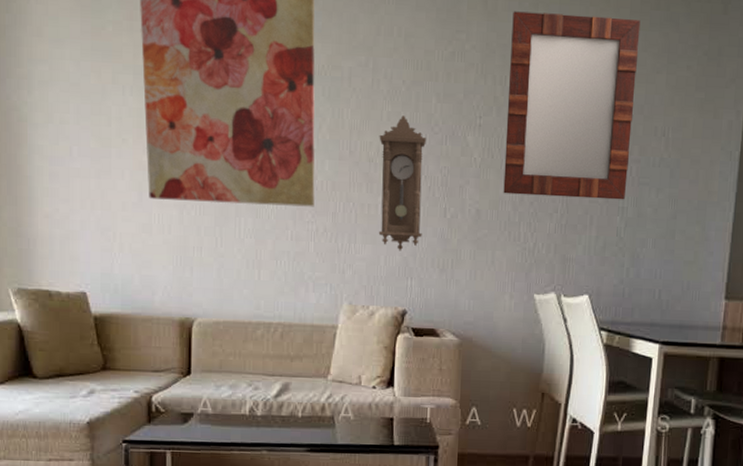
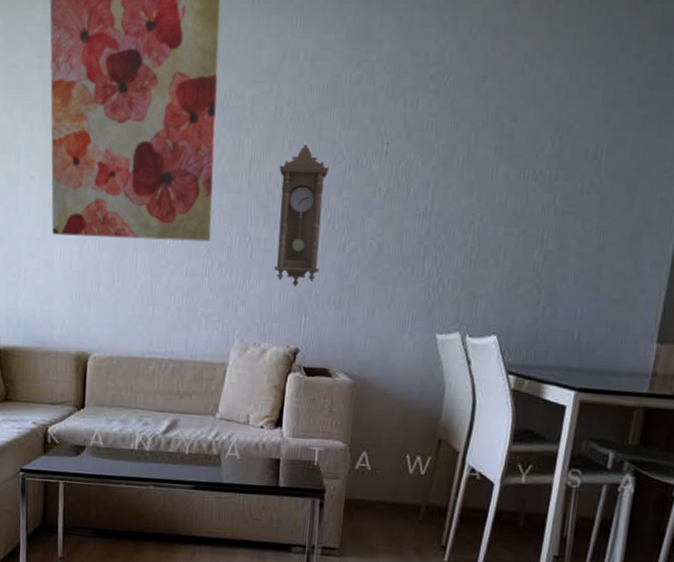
home mirror: present [503,11,641,200] -> none [408,26,576,232]

